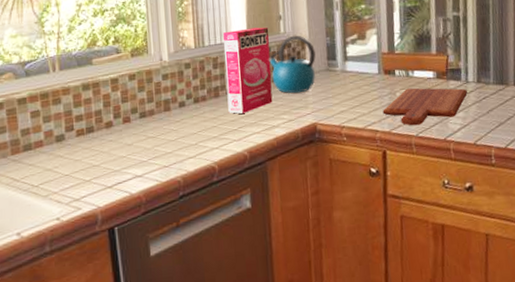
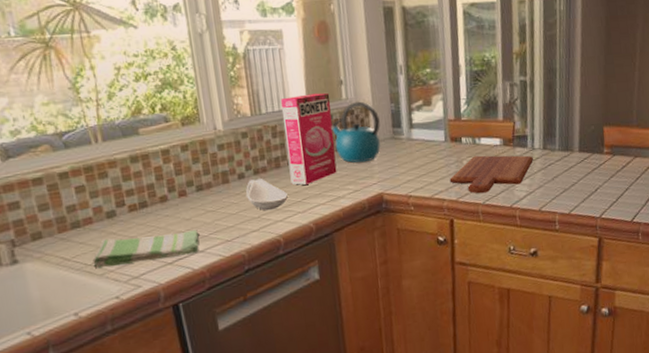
dish towel: none [39,155,139,190] -> present [92,230,199,269]
spoon rest: none [185,107,225,138] -> present [245,178,288,210]

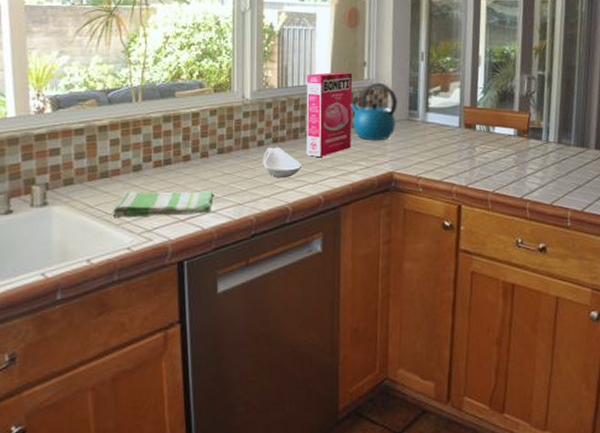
cutting board: present [449,155,533,194] -> none [460,144,547,182]

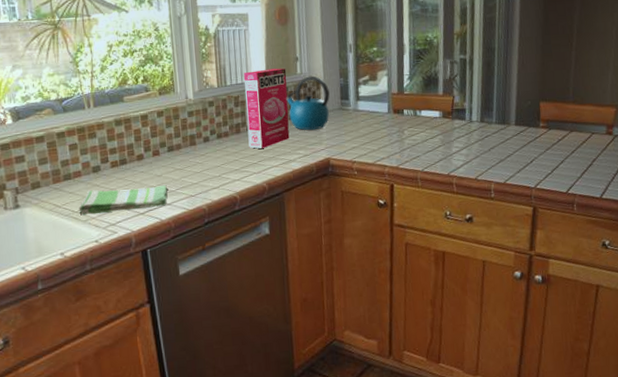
spoon rest: present [262,147,301,178] -> none [209,142,245,170]

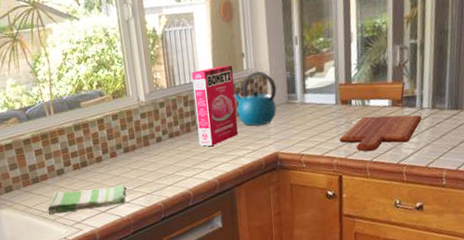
cutting board: none [391,126,471,162] -> present [339,115,422,152]

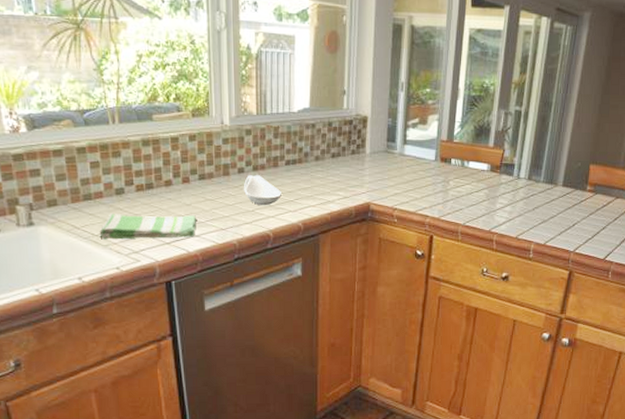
spoon rest: none [162,141,197,168] -> present [243,175,281,205]
cereal box: present [192,65,238,146] -> none [285,100,332,186]
kettle: present [234,71,277,126] -> none [330,112,376,171]
cutting board: present [339,115,422,152] -> none [434,178,517,215]

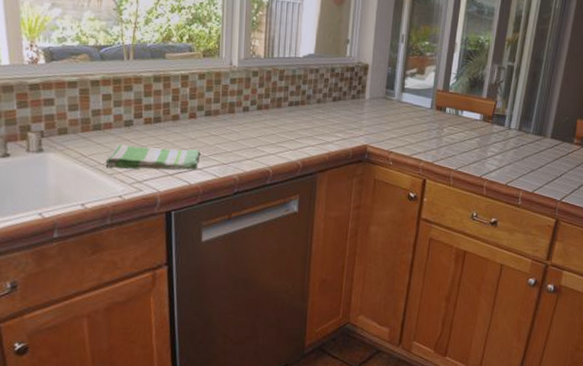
spoon rest: present [243,175,281,205] -> none [246,114,283,143]

